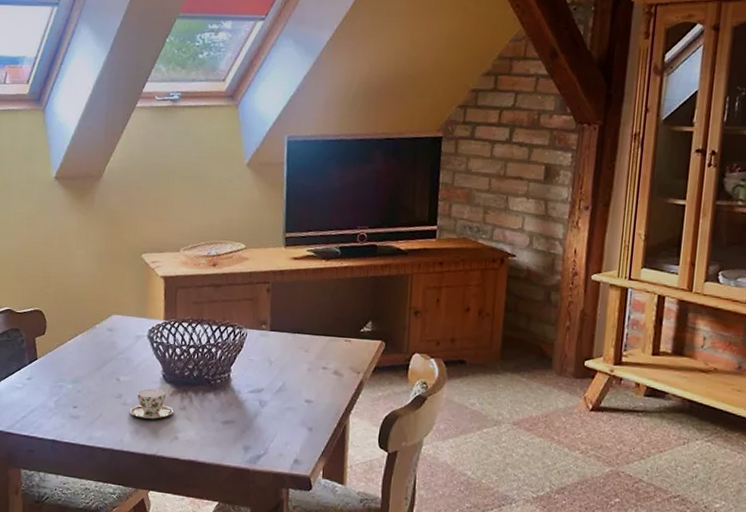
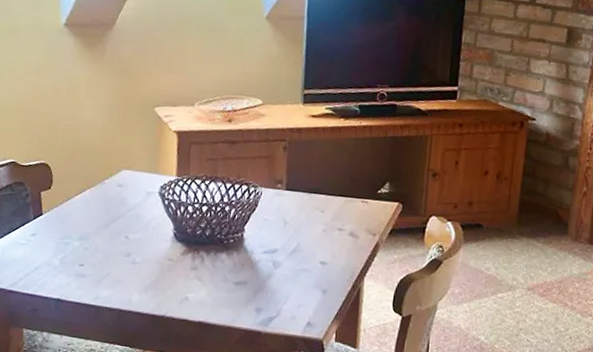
teacup: present [129,389,174,420] -> none [137,247,184,279]

